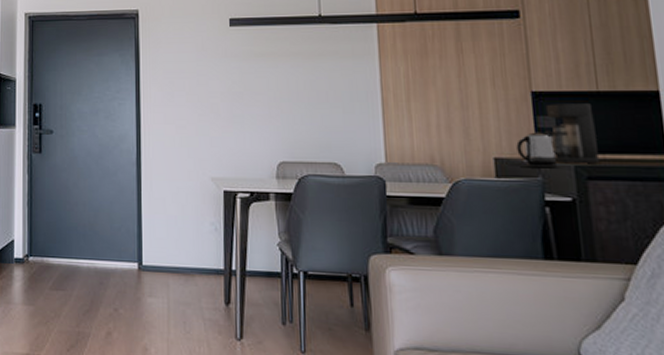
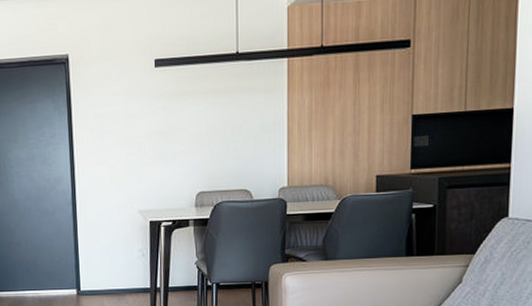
kettle: present [516,132,558,169] -> none [395,150,426,182]
coffee maker: present [544,104,601,164] -> none [418,123,459,177]

